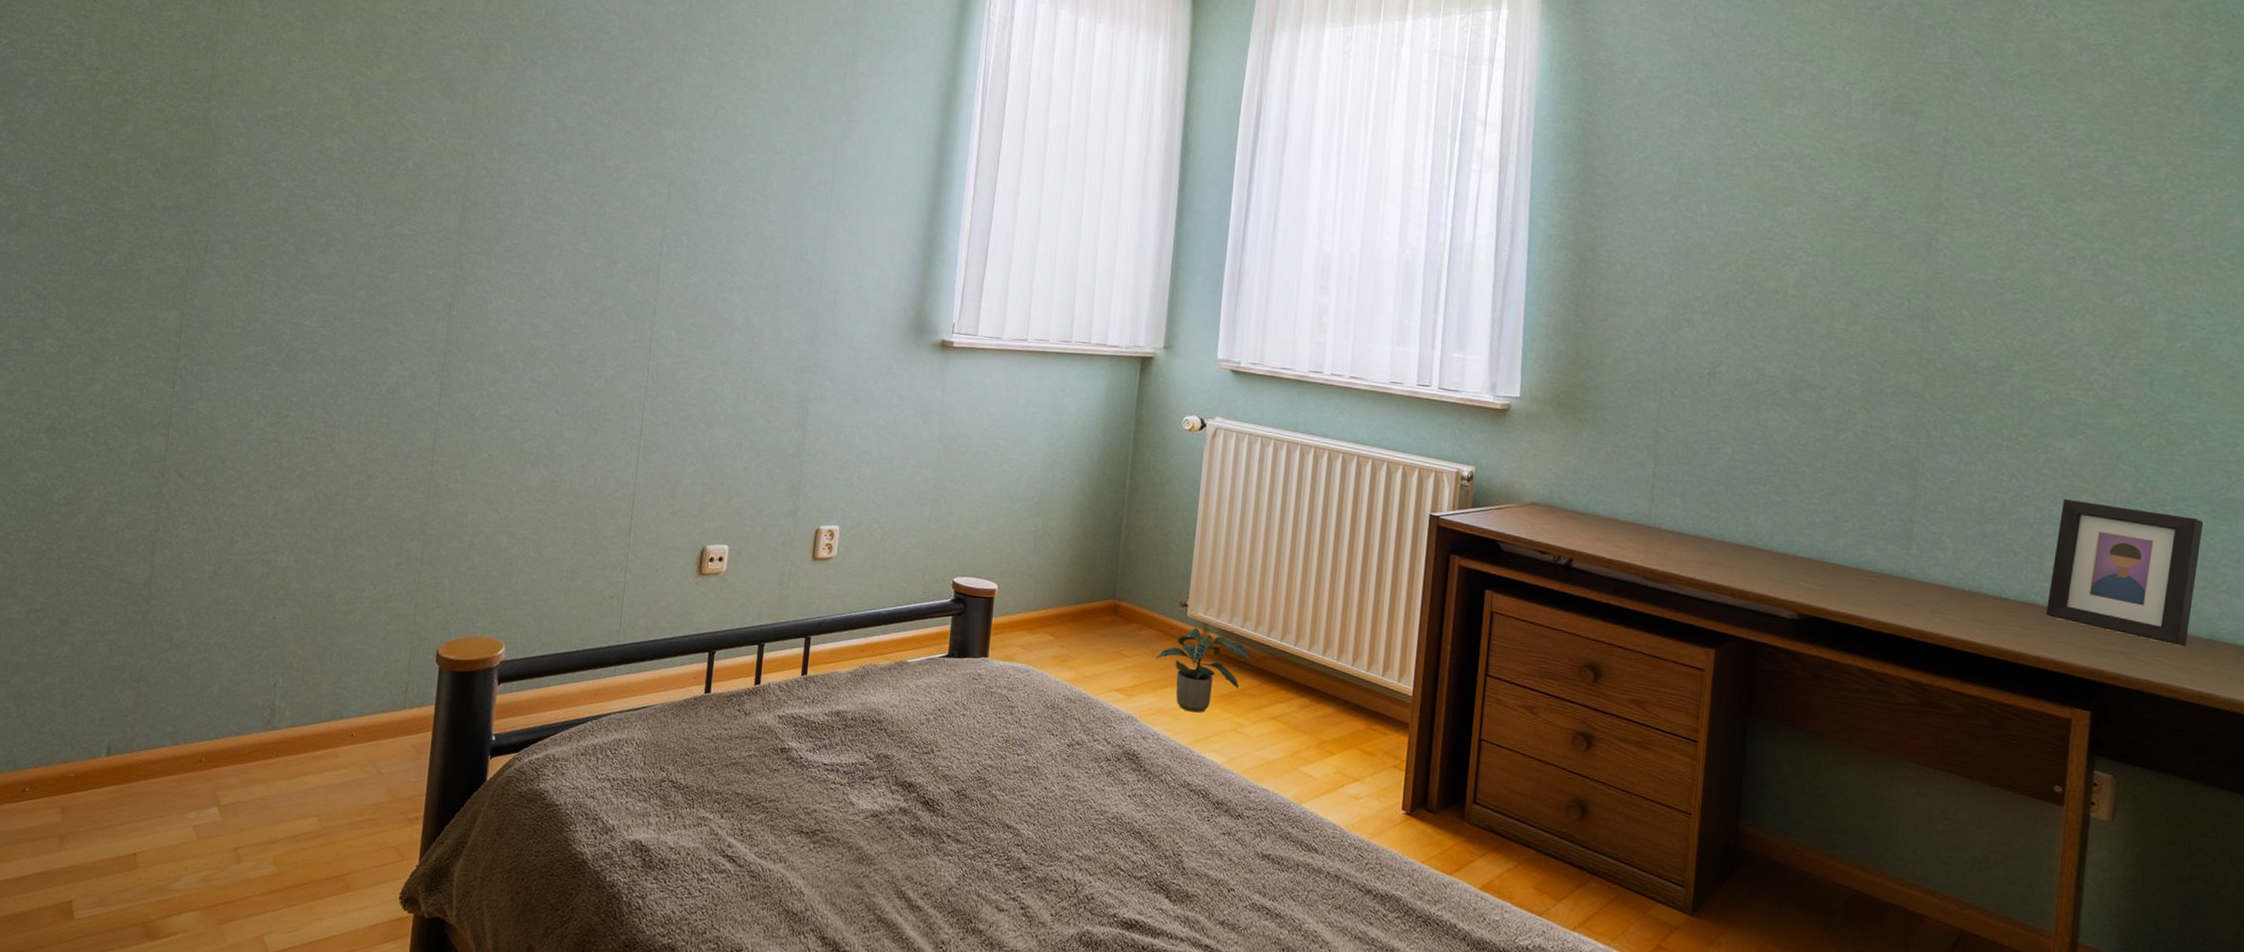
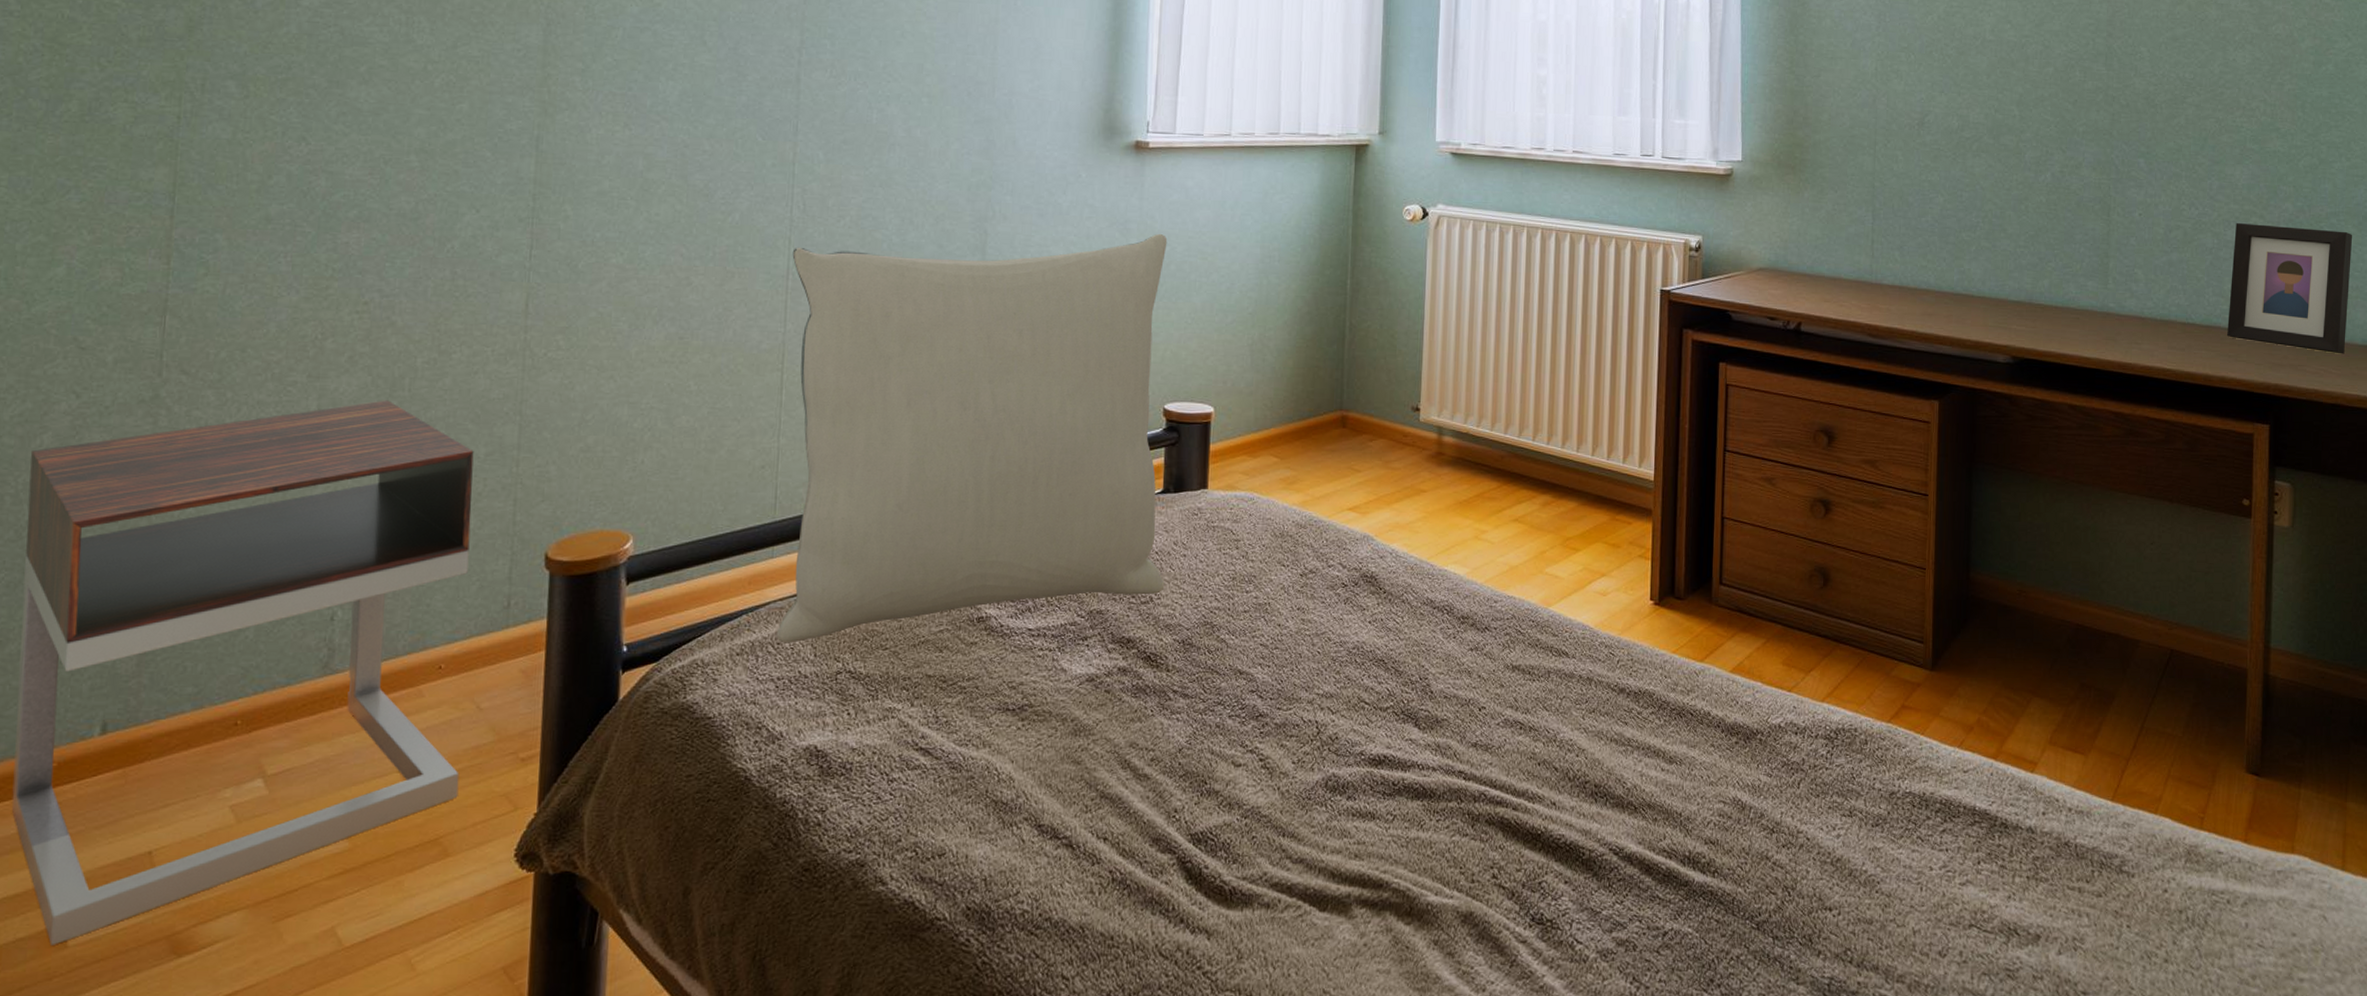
nightstand: none [42,511,387,917] -> present [11,400,474,945]
pillow: none [614,412,965,751] -> present [776,233,1168,643]
potted plant: present [1155,627,1251,713] -> none [1389,432,1489,524]

